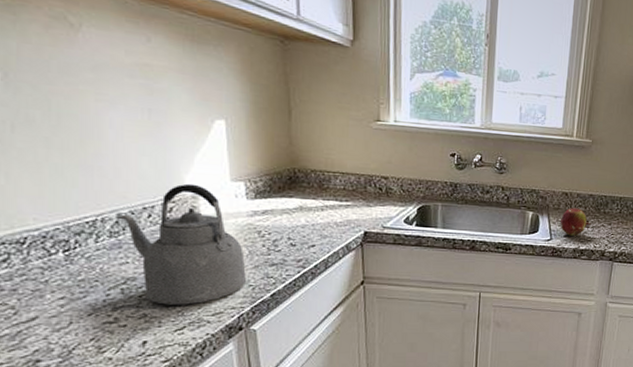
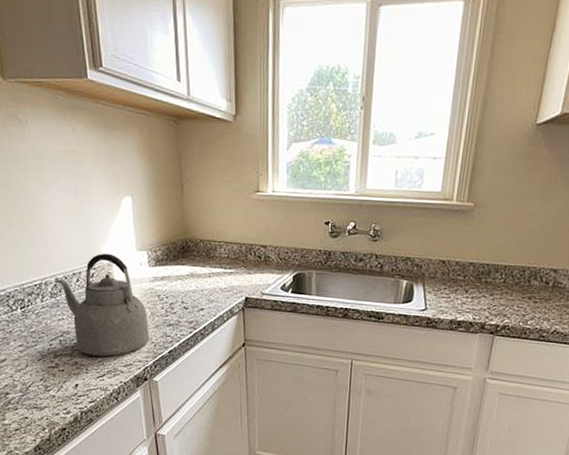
fruit: present [560,208,591,236] -> none [436,277,470,307]

